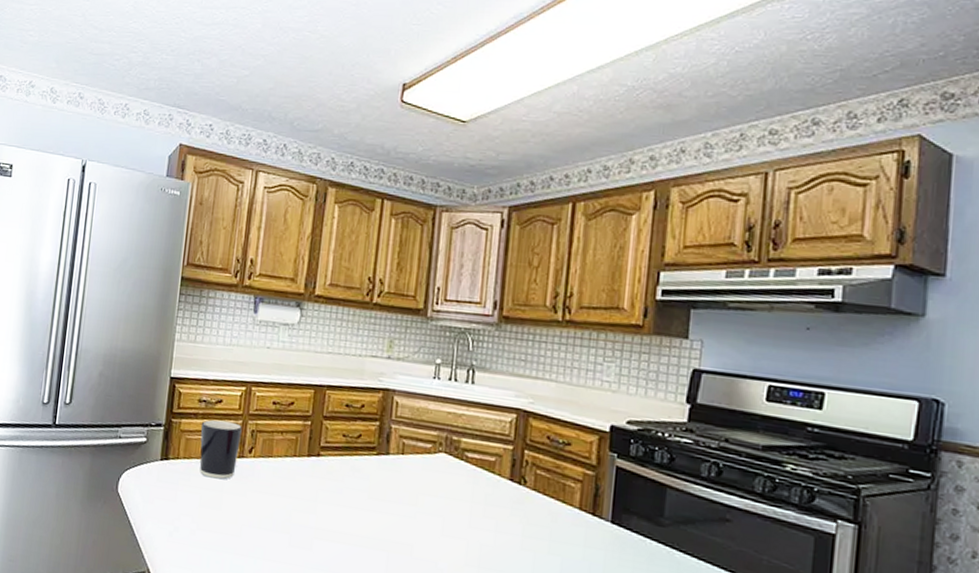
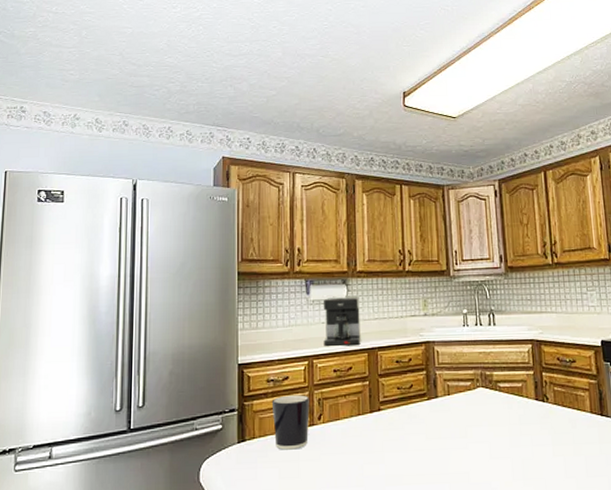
coffee maker: none [265,320,314,380] -> present [323,297,362,347]

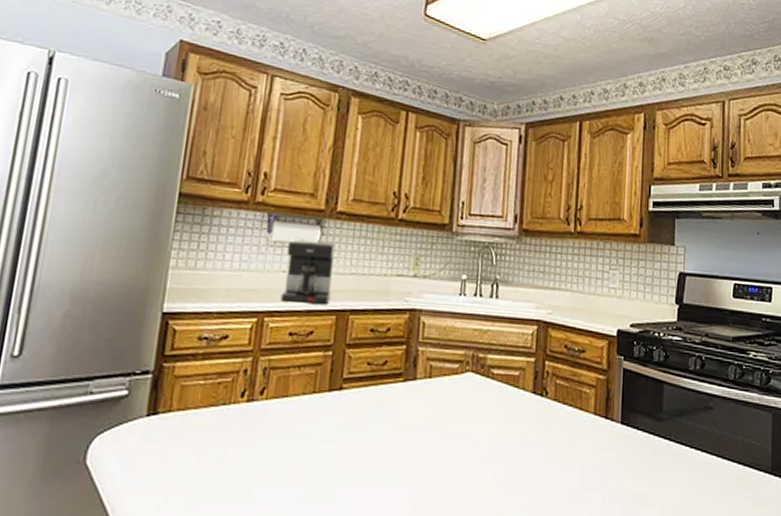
mug: present [271,395,311,450] -> none [197,359,254,430]

